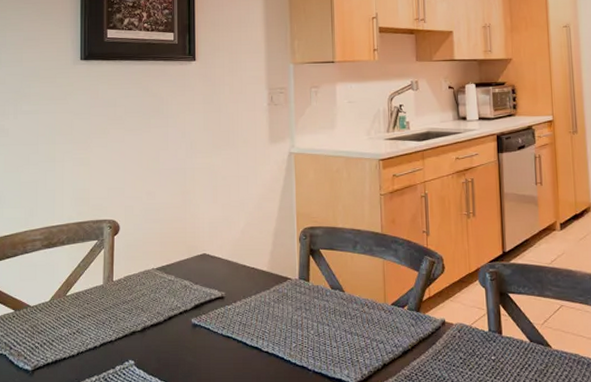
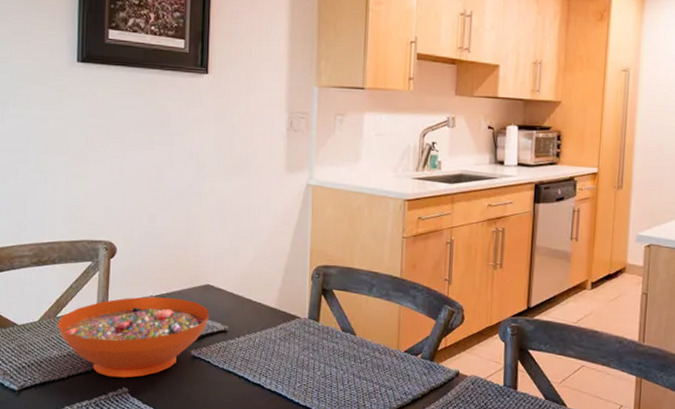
decorative bowl: none [67,269,207,351] -> present [57,296,210,378]

